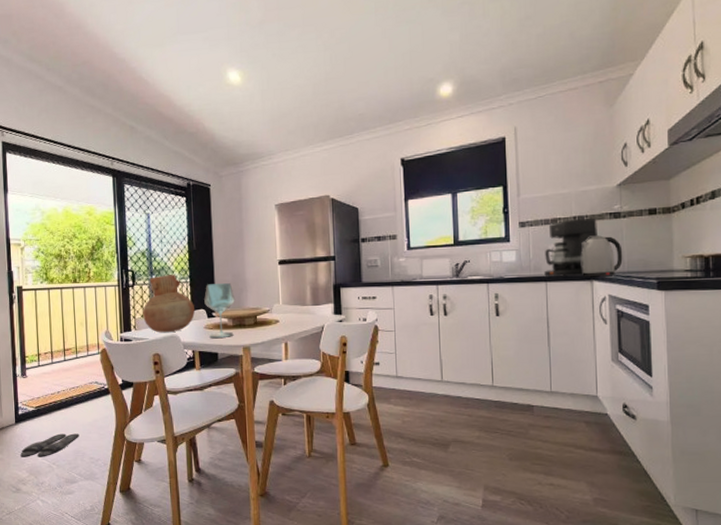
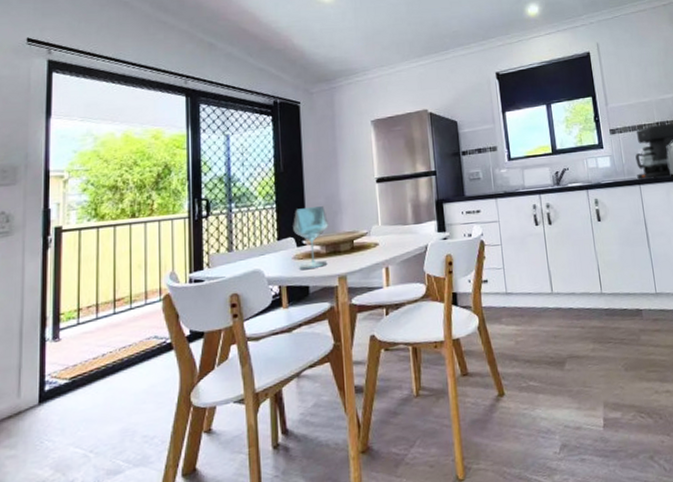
slippers: present [20,433,80,457] -> none [43,406,129,449]
vase: present [143,274,195,333] -> none [219,200,282,269]

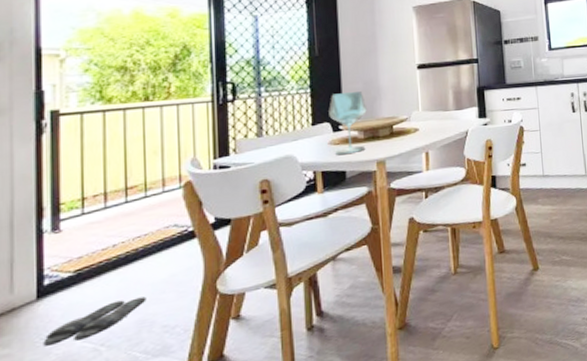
slippers: none [43,406,129,449] -> present [43,296,146,346]

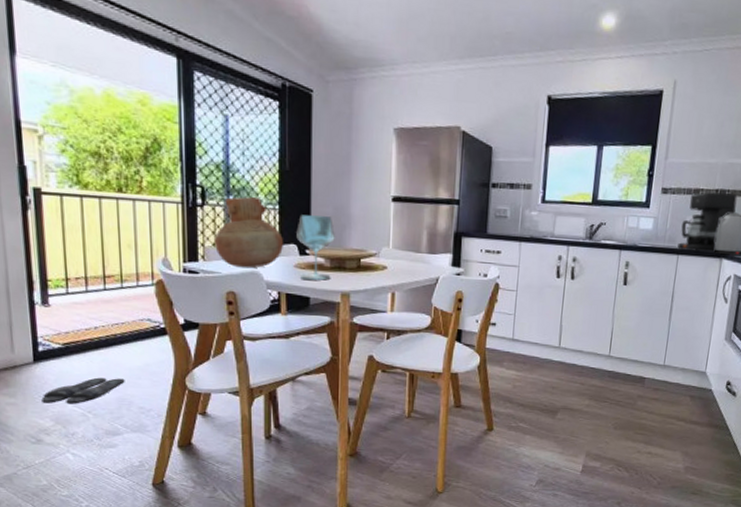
vase: none [246,84,316,155] -> present [215,196,283,268]

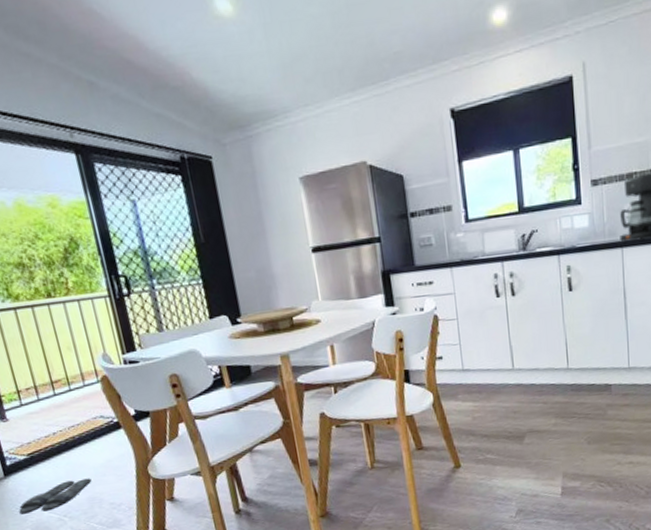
vase: present [215,196,283,268] -> none [147,275,215,350]
wine glass: present [296,215,335,280] -> none [224,280,267,349]

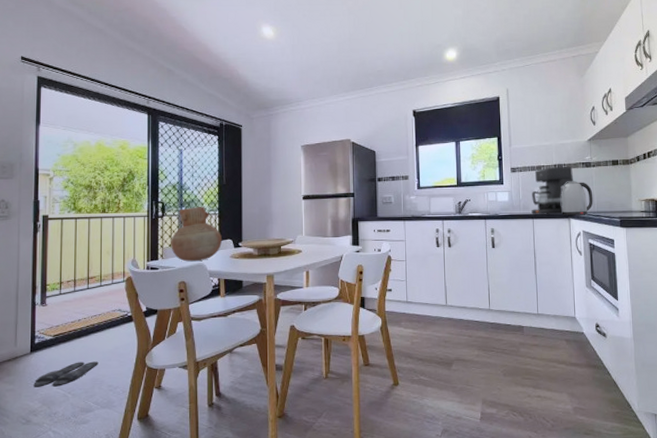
vase: none [147,275,215,350] -> present [171,206,222,262]

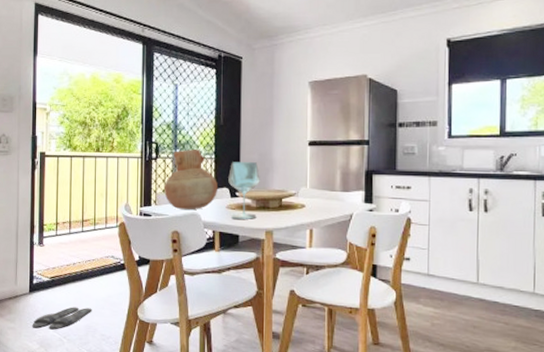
wine glass: none [232,216,261,266] -> present [228,162,260,219]

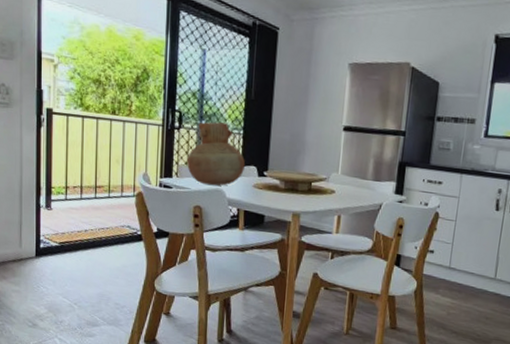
slippers: present [32,307,92,330] -> none [39,274,106,296]
wine glass: present [228,162,260,219] -> none [256,140,291,201]

